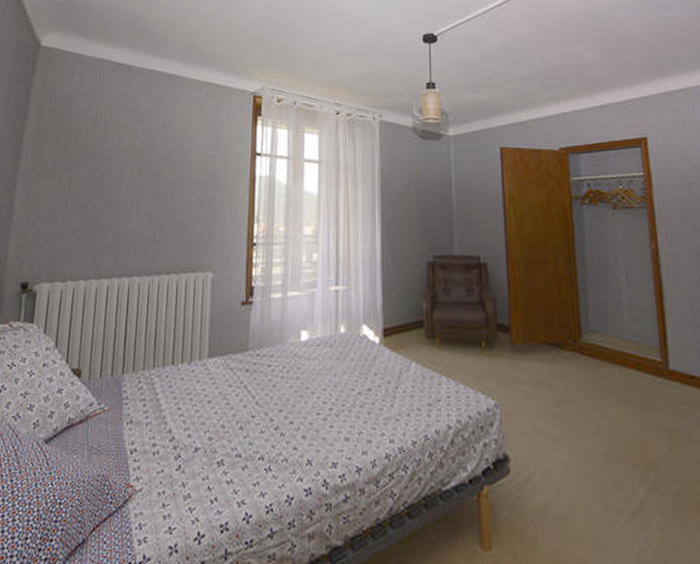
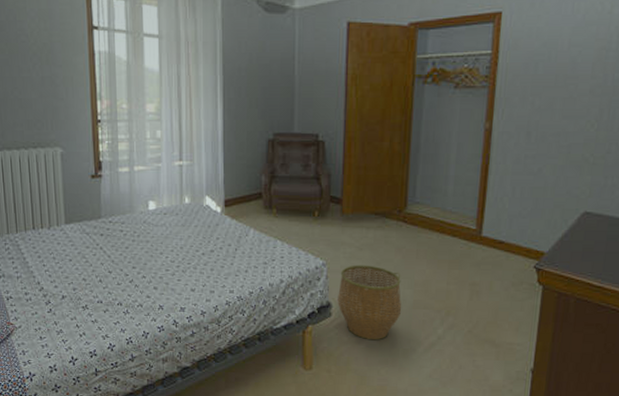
basket: none [515,406,593,507] -> present [337,265,402,340]

